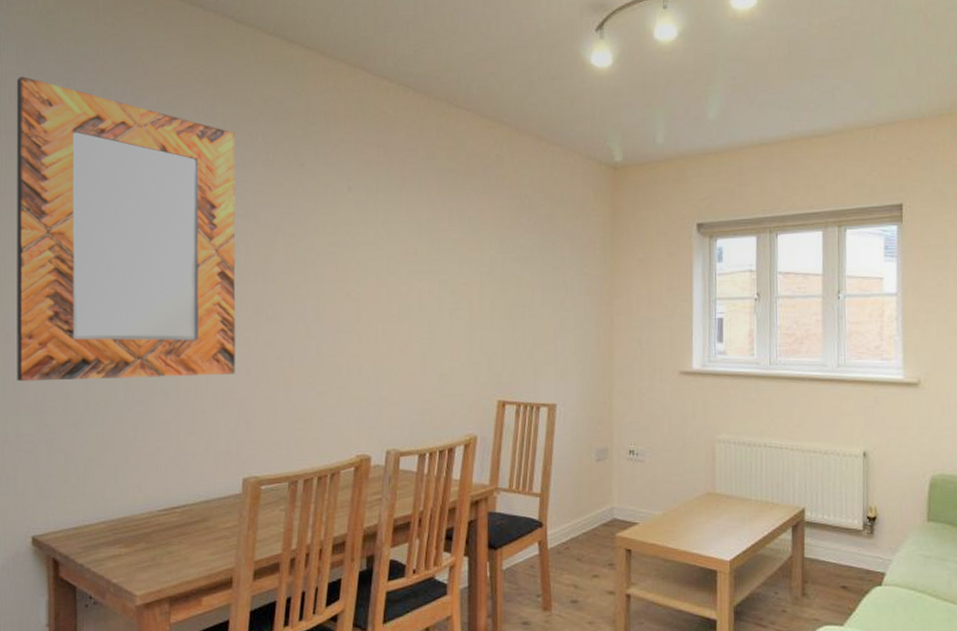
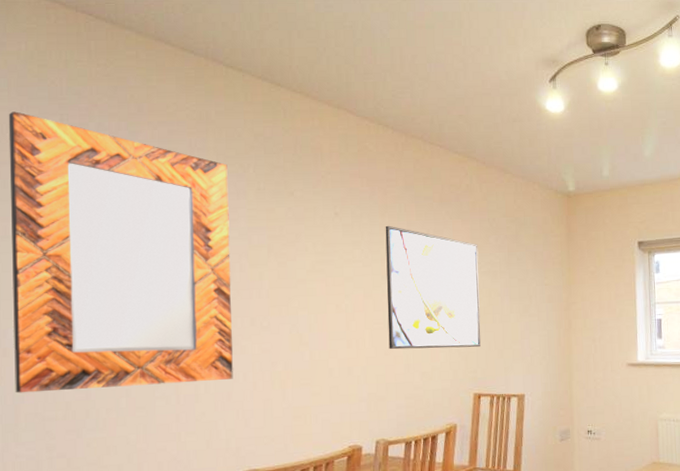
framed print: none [402,202,508,347] -> present [385,225,481,350]

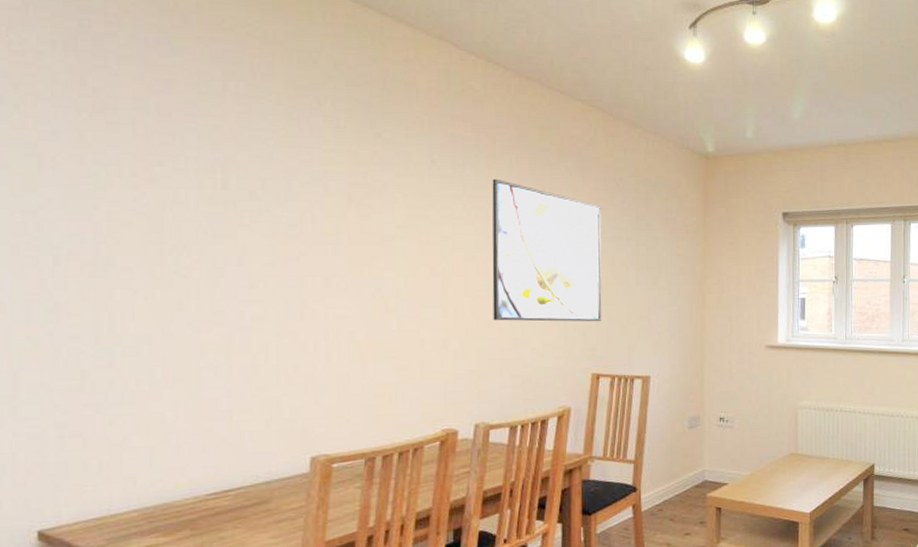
home mirror: present [8,111,233,393] -> none [8,11,301,358]

